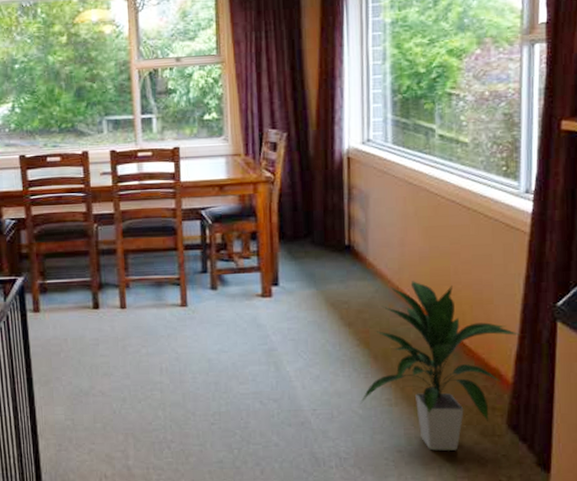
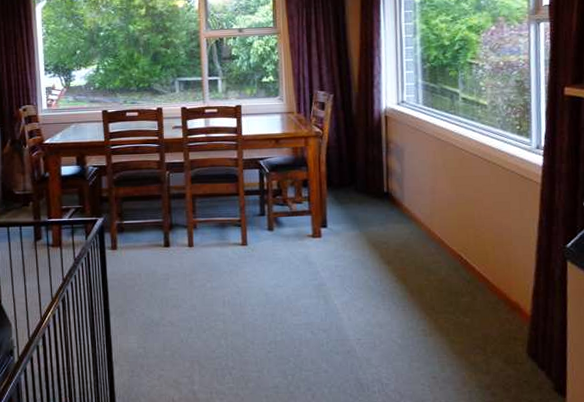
indoor plant: present [360,281,520,451] -> none [399,224,536,377]

